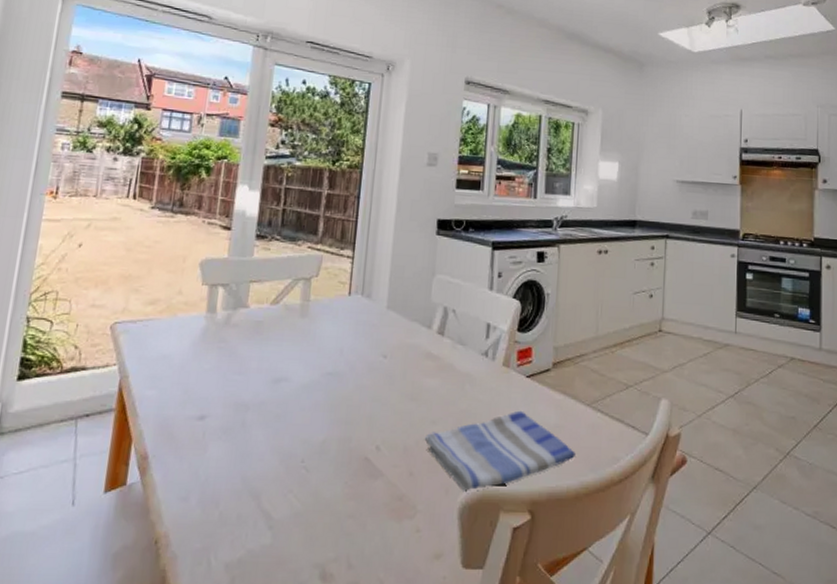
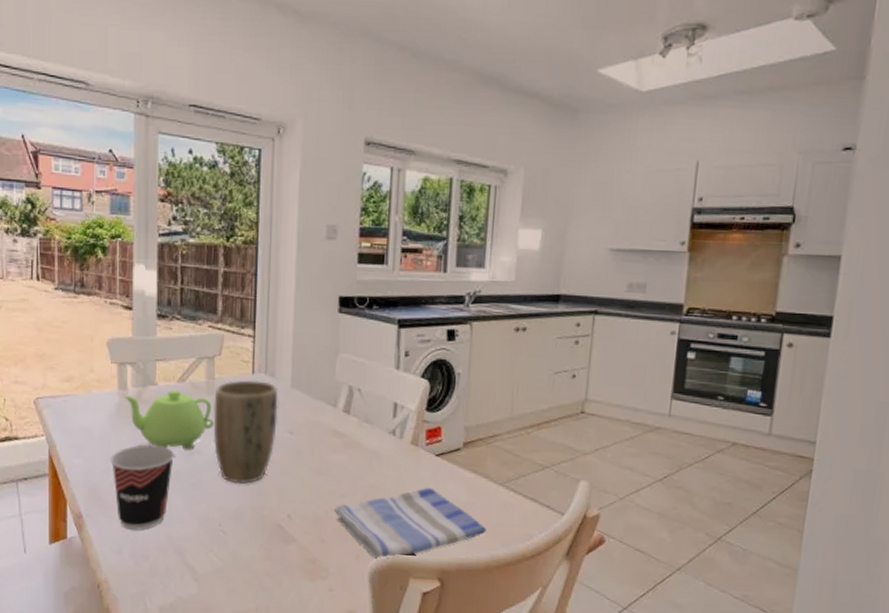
cup: none [188,372,261,471] -> present [110,445,175,530]
teapot: none [211,312,306,378] -> present [123,389,215,450]
plant pot: none [303,301,374,414] -> present [213,380,278,485]

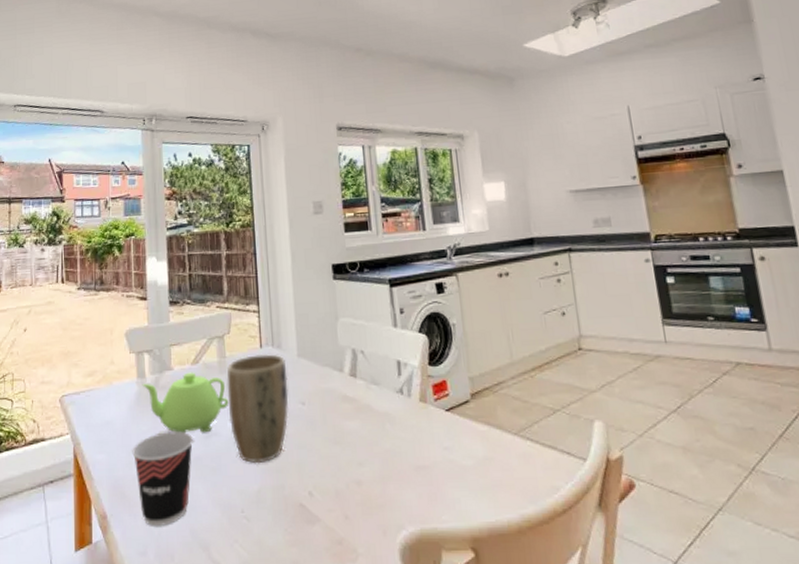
dish towel: present [333,487,486,561] -> none [353,445,511,535]

